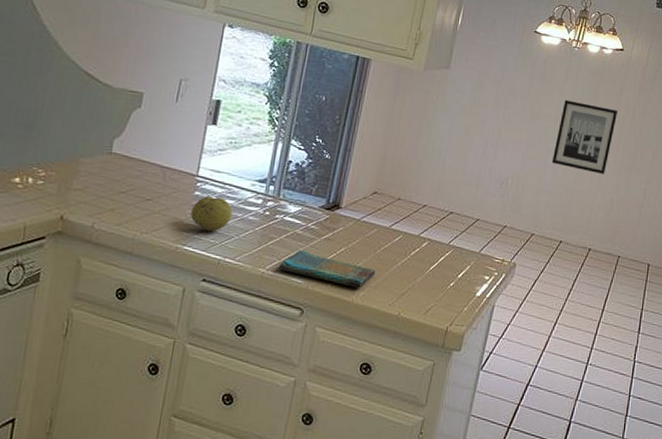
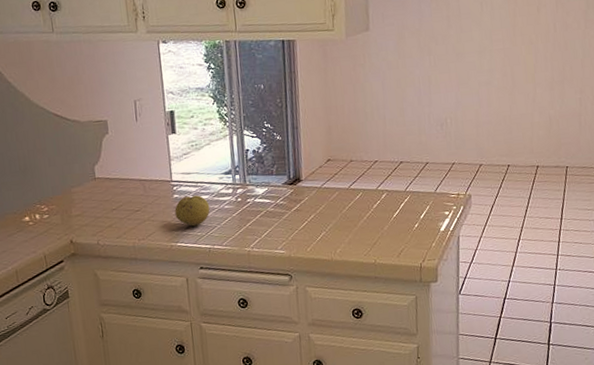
dish towel: present [278,249,376,288] -> none [260,224,347,247]
wall art: present [551,99,618,174] -> none [484,30,540,96]

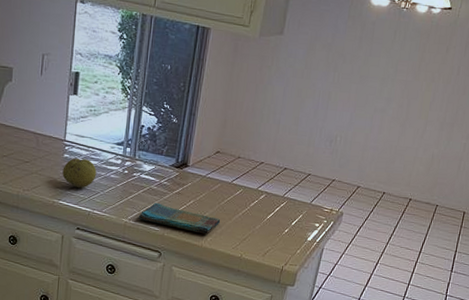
dish towel: none [260,224,347,247] -> present [138,202,221,234]

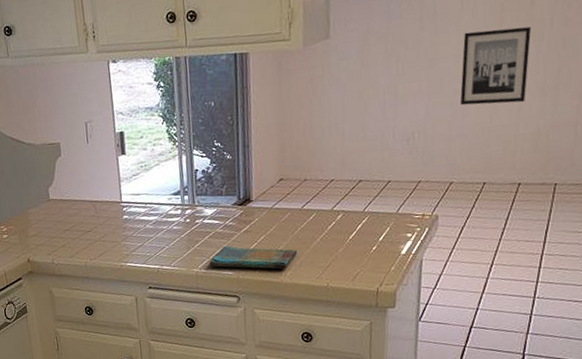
fruit: present [62,158,97,188] -> none [124,215,159,247]
wall art: none [377,60,443,131] -> present [459,26,532,106]

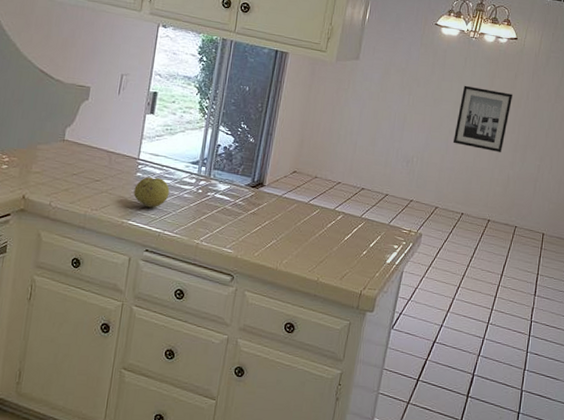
fruit: none [124,215,159,247] -> present [133,177,170,208]
dish towel: present [208,245,298,269] -> none [210,223,297,257]

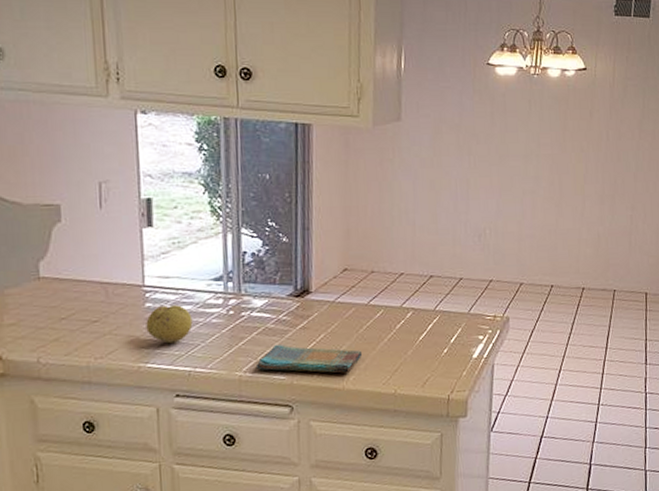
dish towel: none [210,223,297,257] -> present [255,344,363,373]
wall art: present [452,85,513,152] -> none [528,133,591,208]

